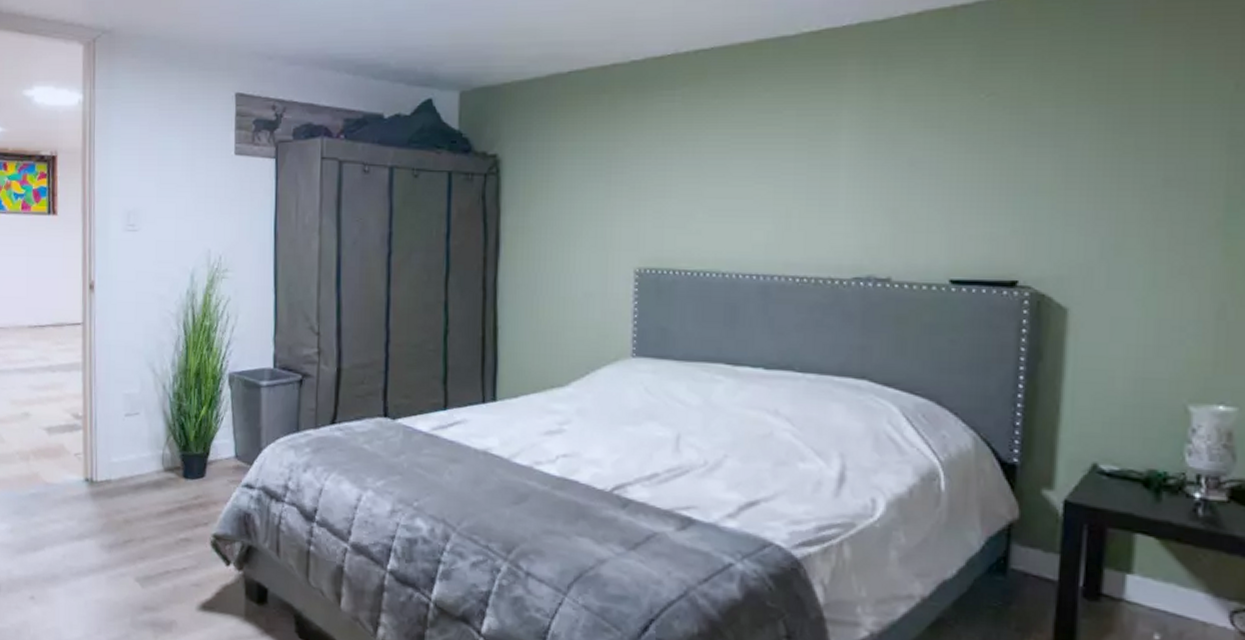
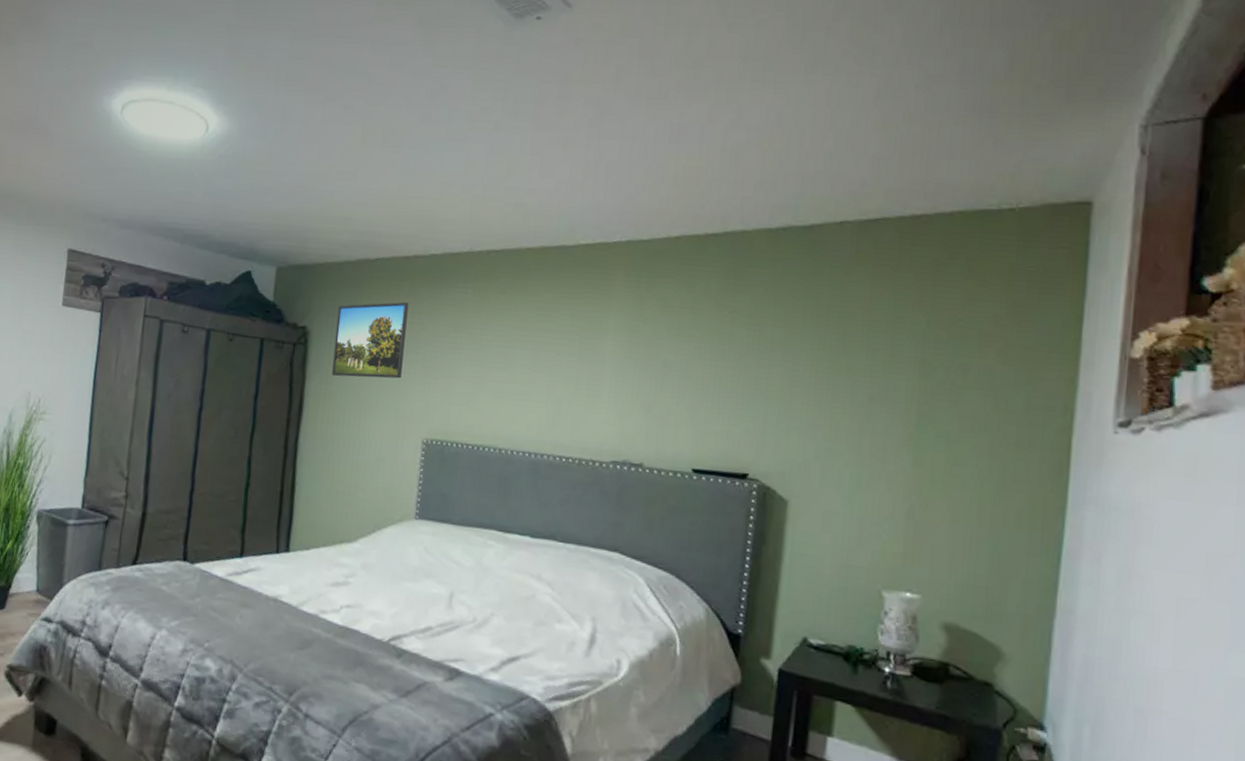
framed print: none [528,118,609,206] -> present [331,302,409,379]

